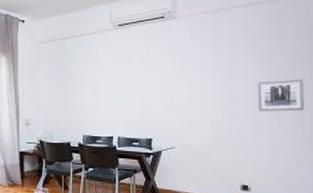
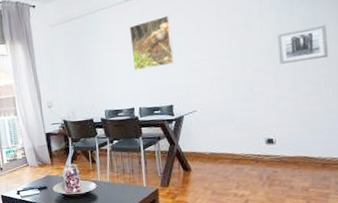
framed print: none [116,48,157,100] -> present [129,15,174,71]

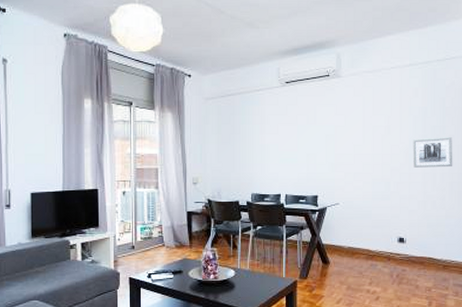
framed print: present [129,15,174,71] -> none [283,106,322,157]

